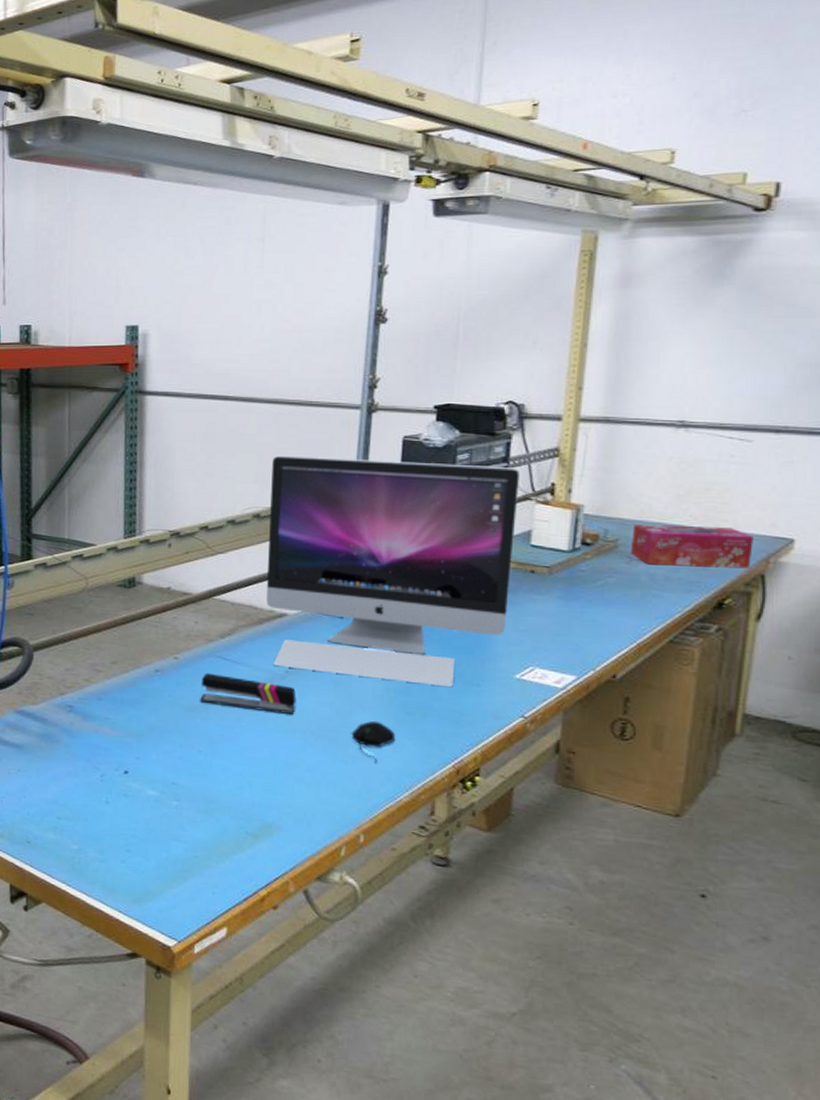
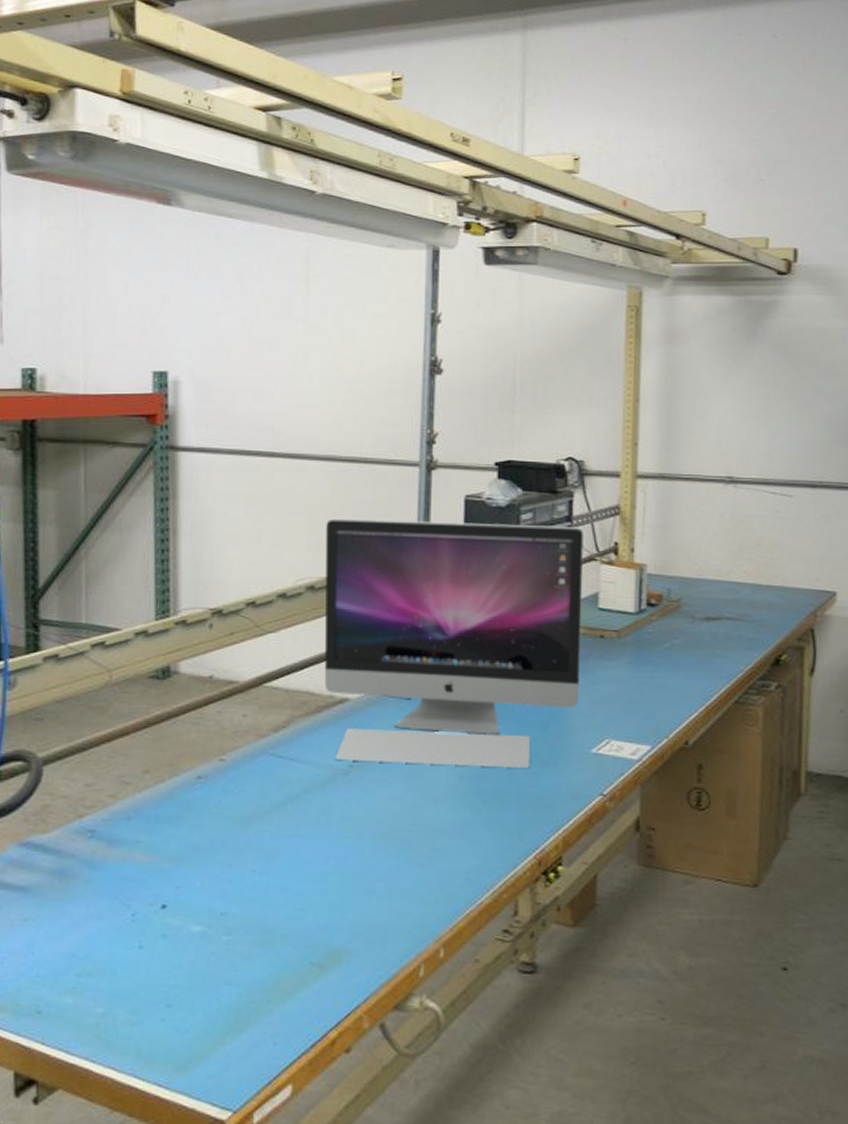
stapler: present [200,672,297,714] -> none [252,774,363,816]
computer mouse: present [351,720,396,764] -> none [425,814,473,864]
tissue box: present [631,525,754,569] -> none [693,583,802,624]

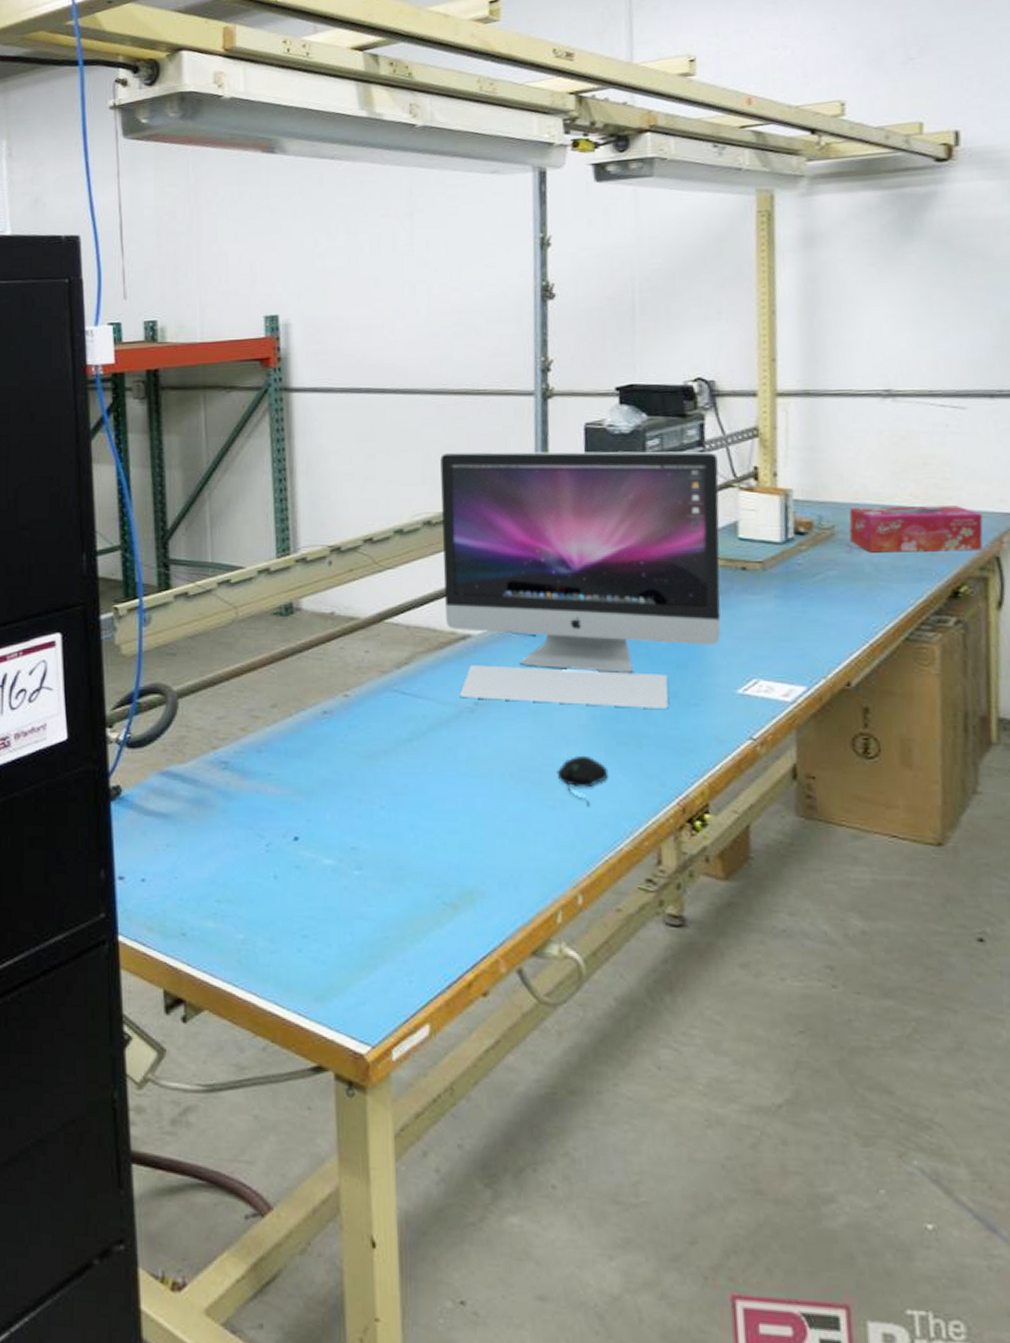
computer mouse: none [425,814,473,864] -> present [556,755,609,807]
tissue box: none [693,583,802,624] -> present [849,505,983,553]

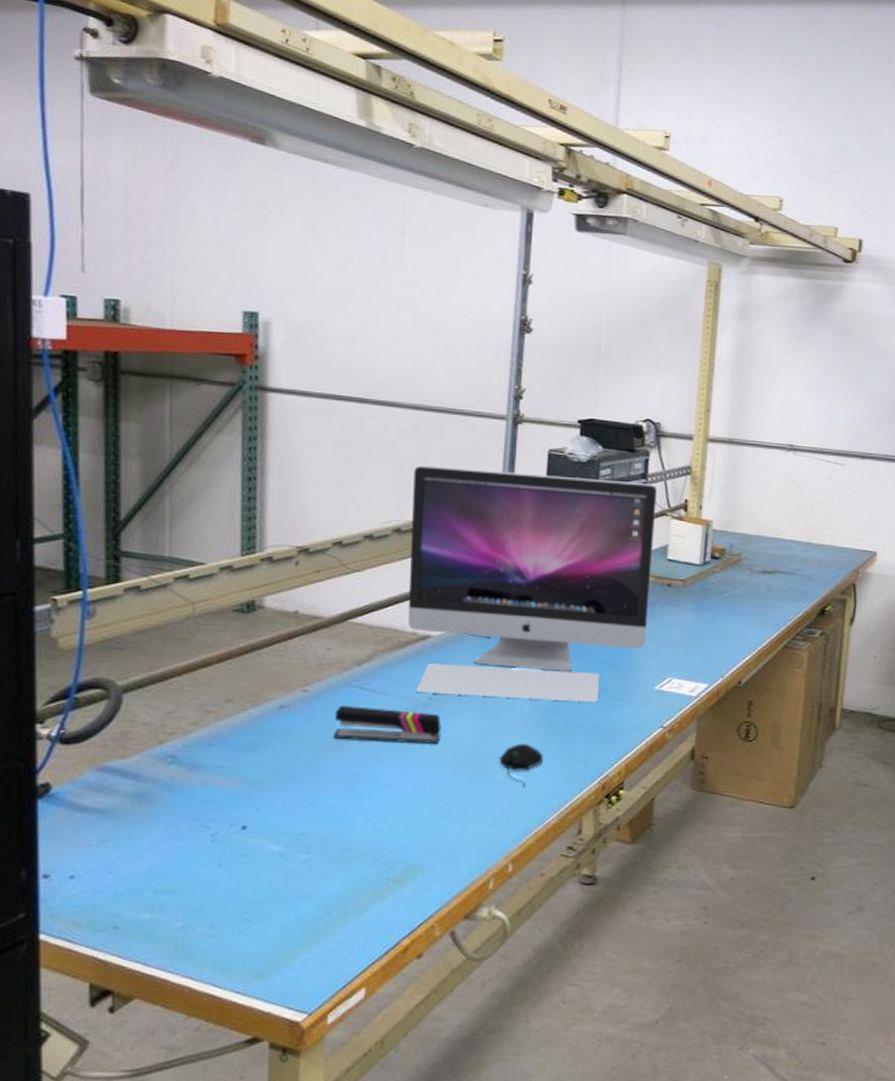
stapler: none [377,711,490,754] -> present [333,705,441,744]
tissue box: present [849,505,983,553] -> none [752,539,847,579]

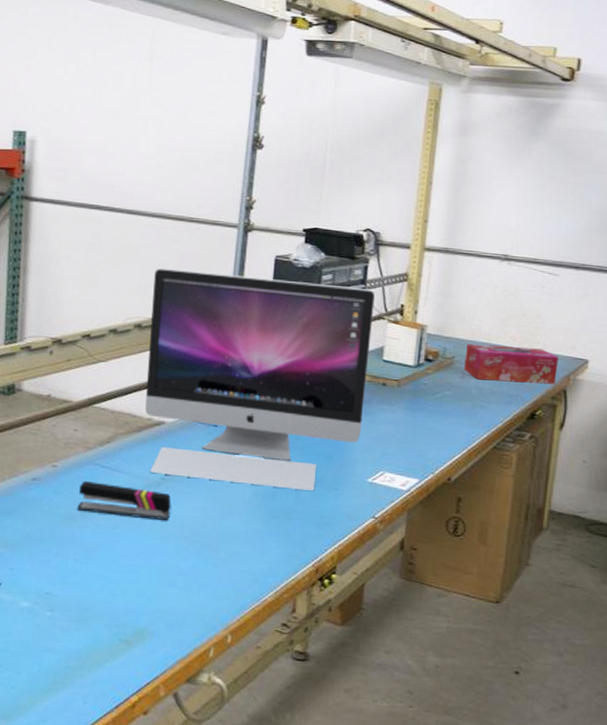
computer mouse: present [499,743,544,788] -> none [222,524,263,566]
tissue box: none [752,539,847,579] -> present [464,344,558,385]

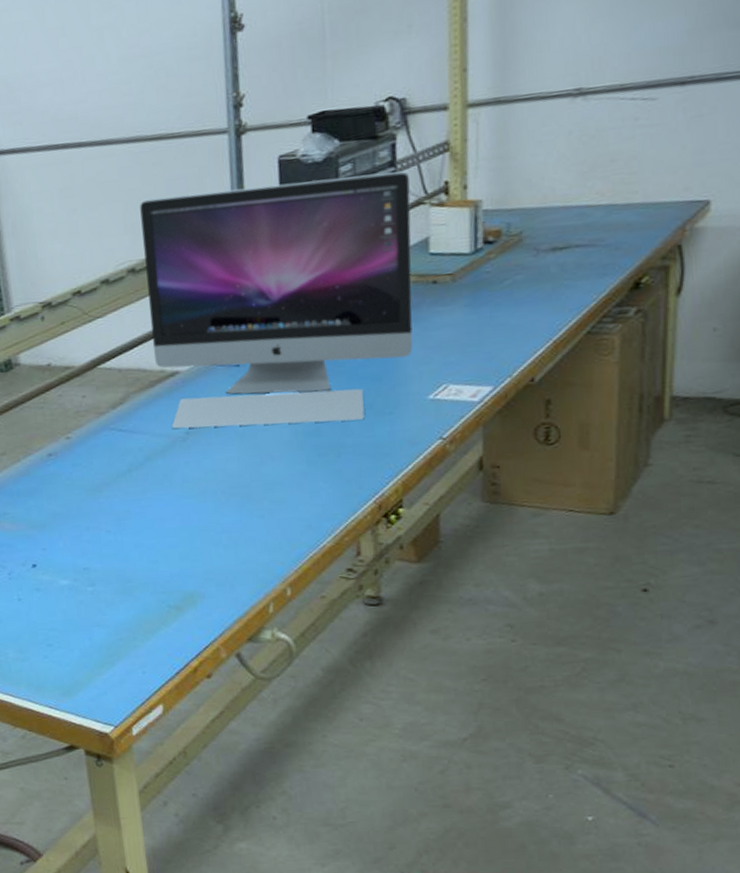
stapler: present [77,480,172,520] -> none [99,447,203,480]
tissue box: present [464,344,558,385] -> none [536,199,667,254]

